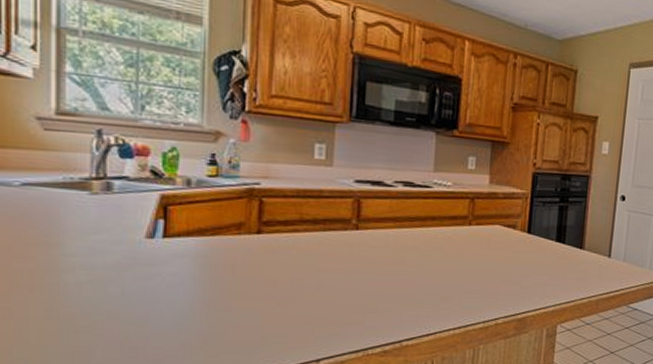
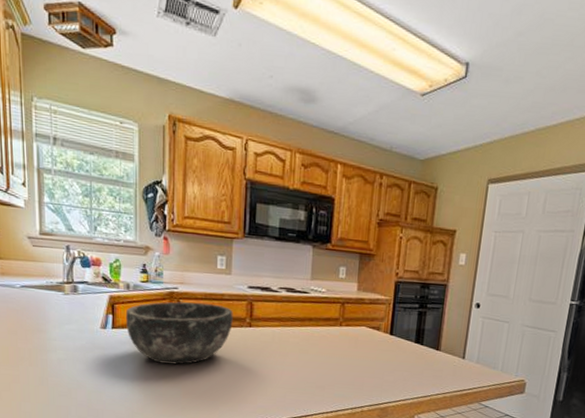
bowl: none [183,200,335,281] -> present [125,301,233,365]

